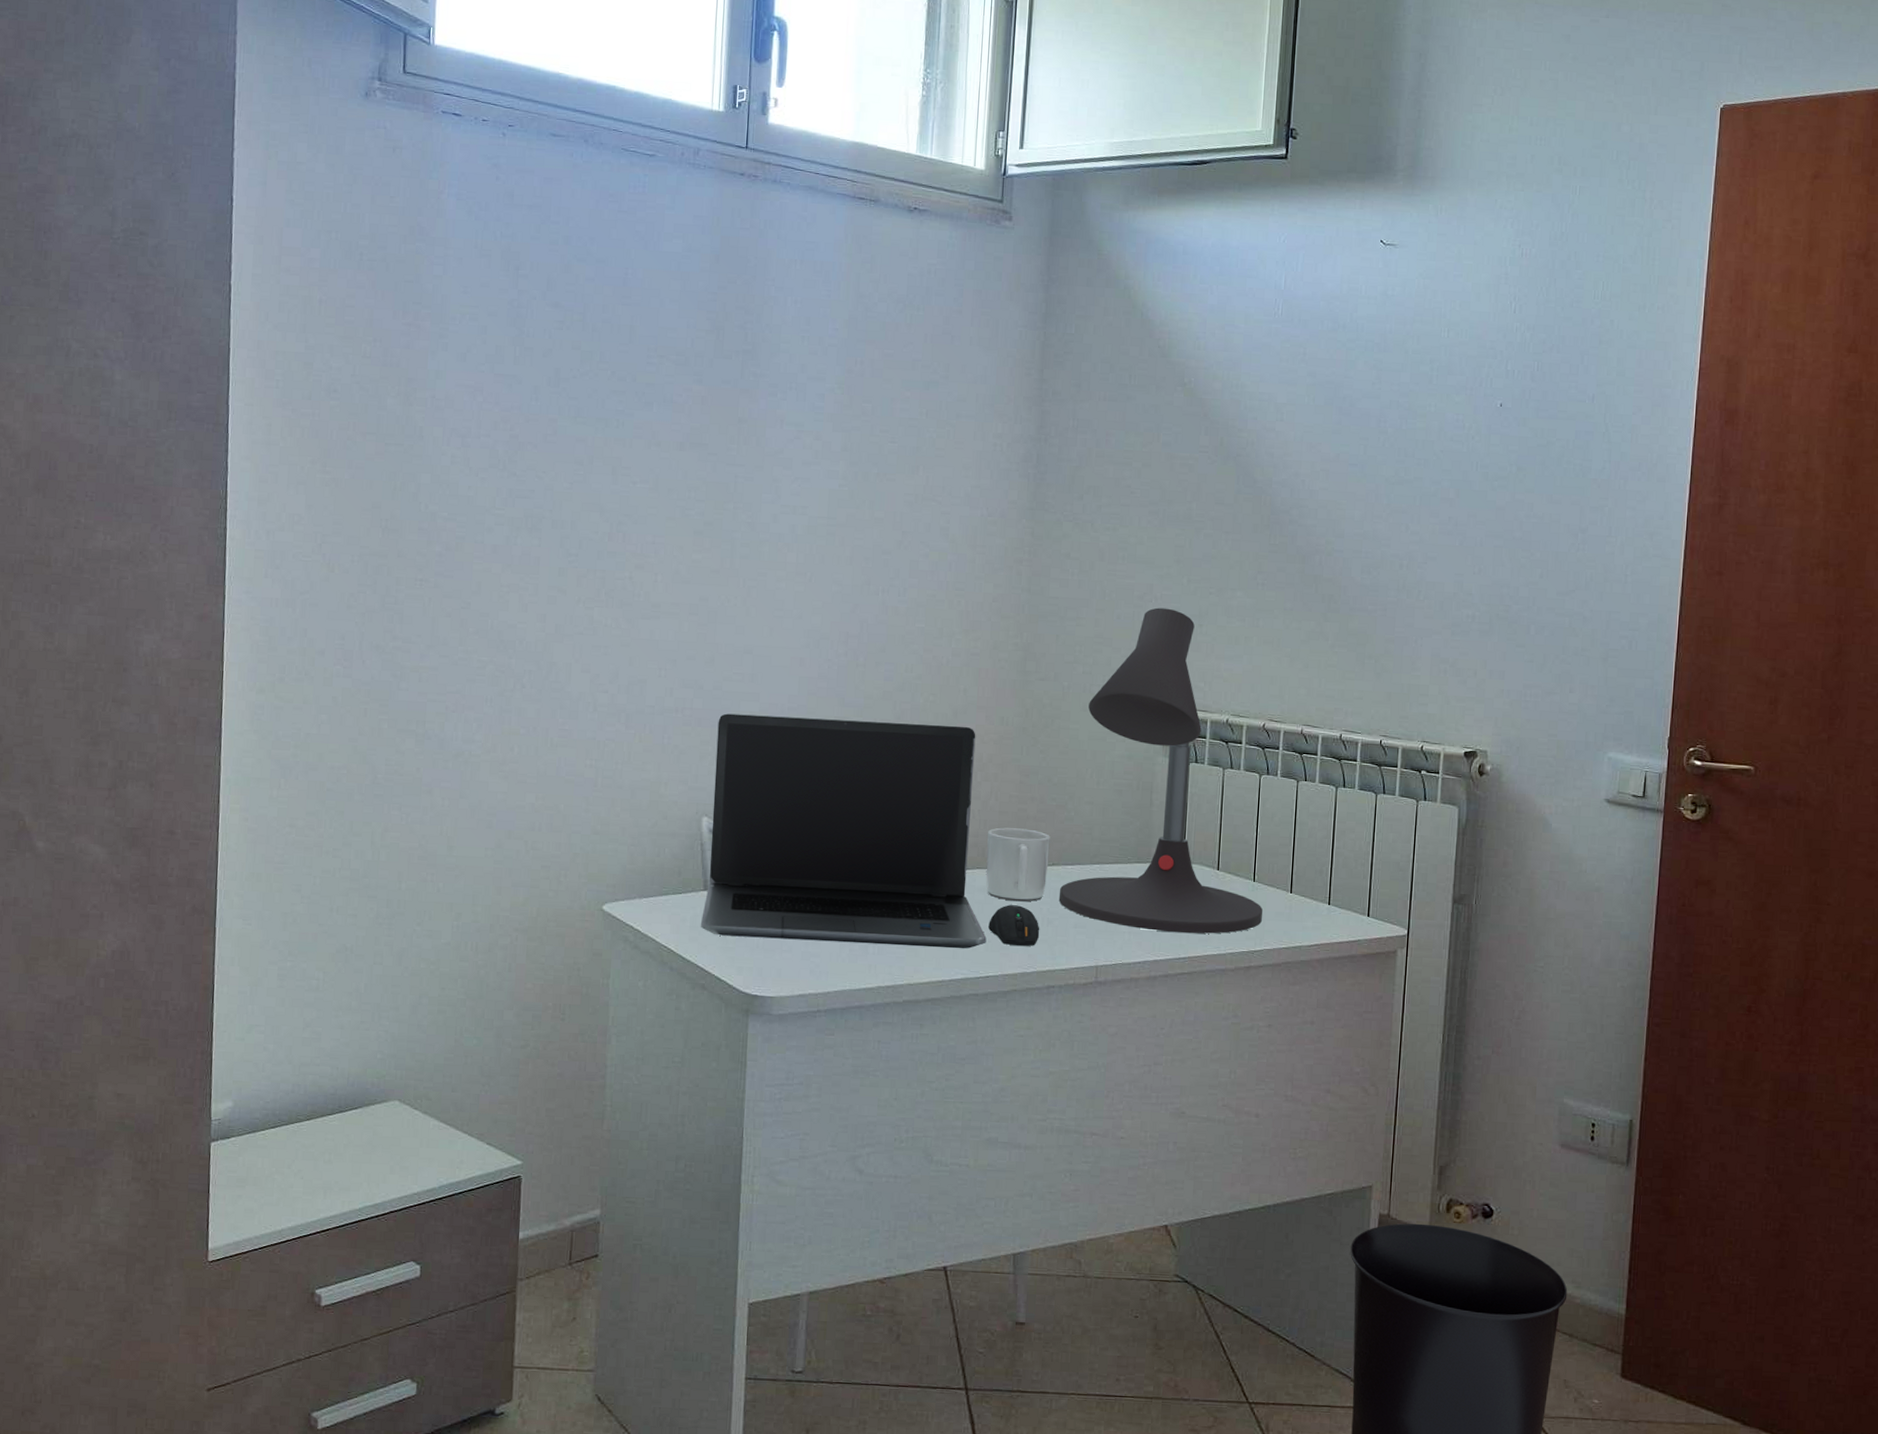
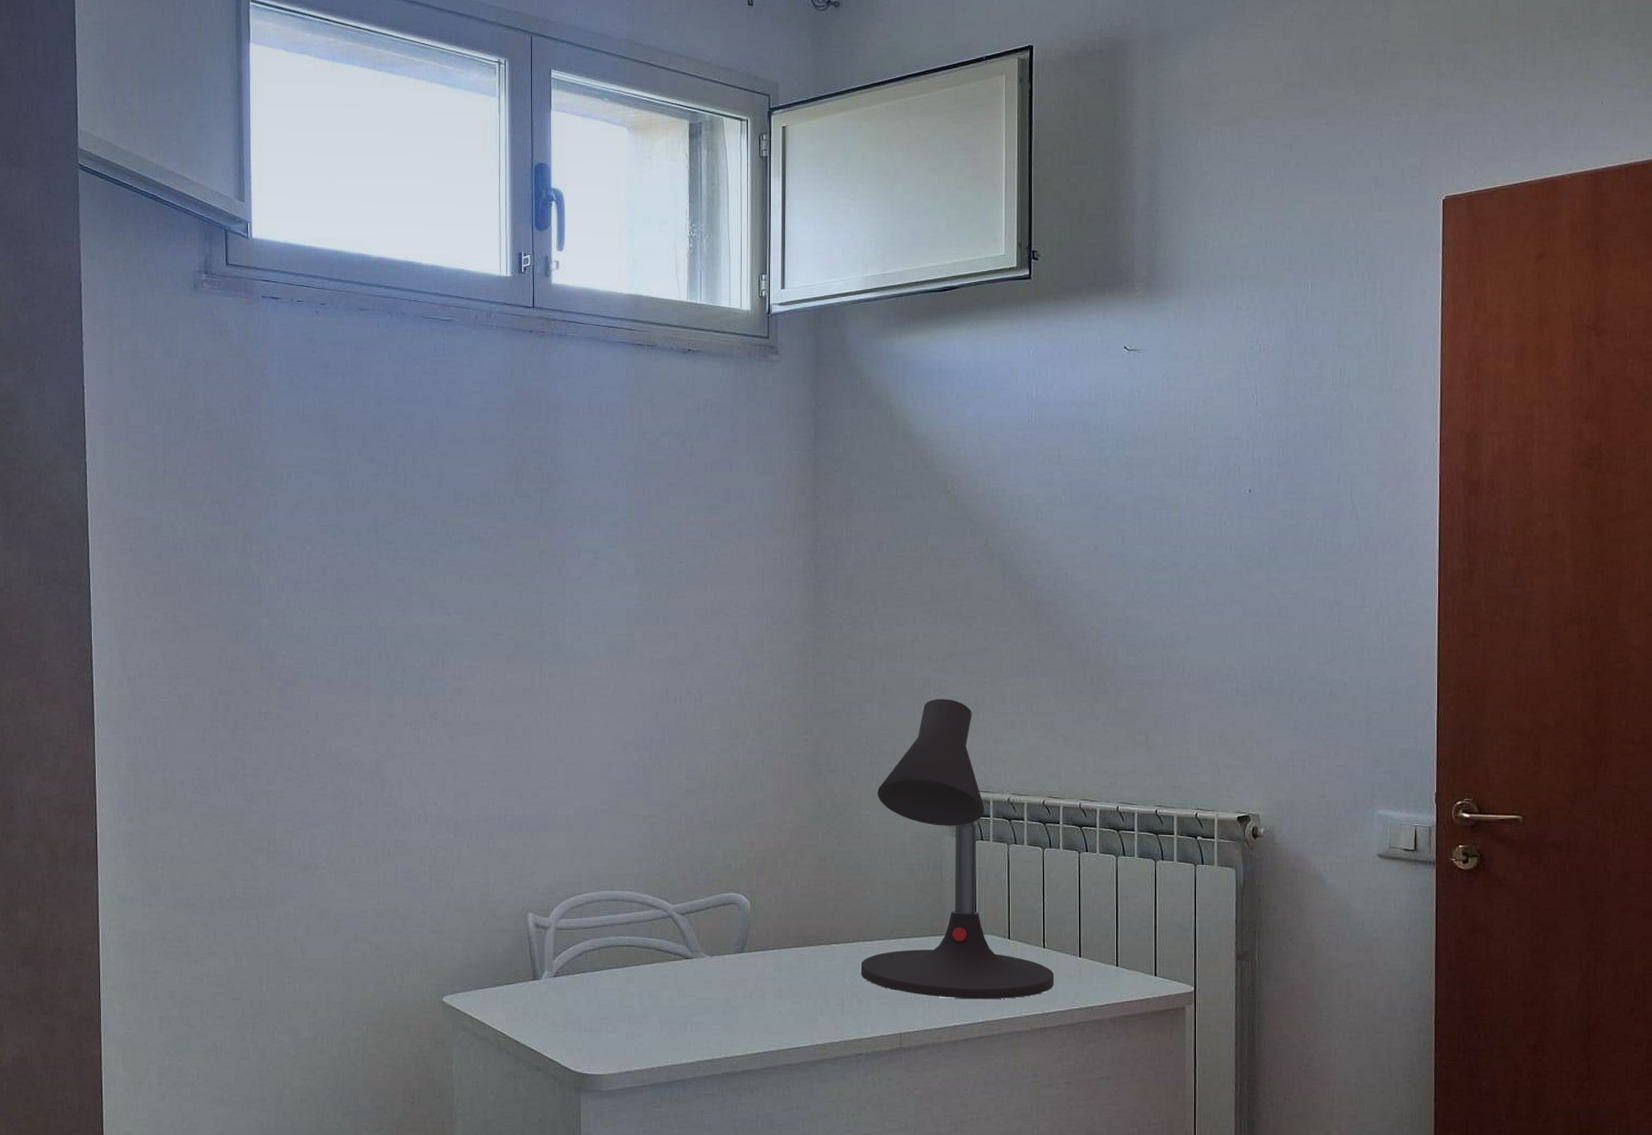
laptop computer: present [700,713,987,949] -> none [532,817,796,1023]
mug: present [985,827,1050,902] -> none [790,909,849,977]
computer mouse: present [988,905,1040,946] -> none [797,980,845,1018]

